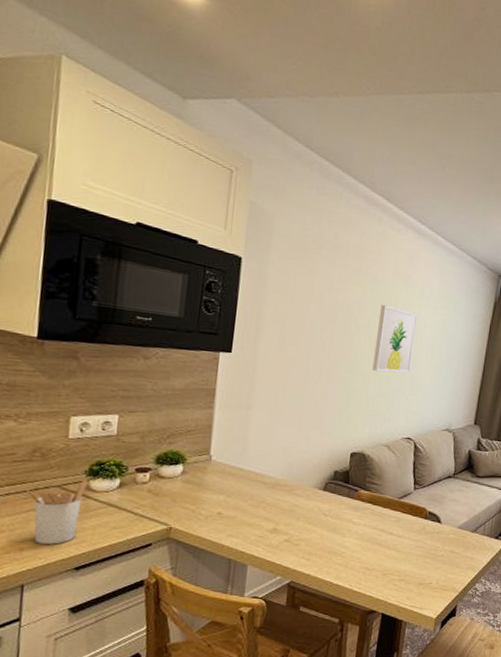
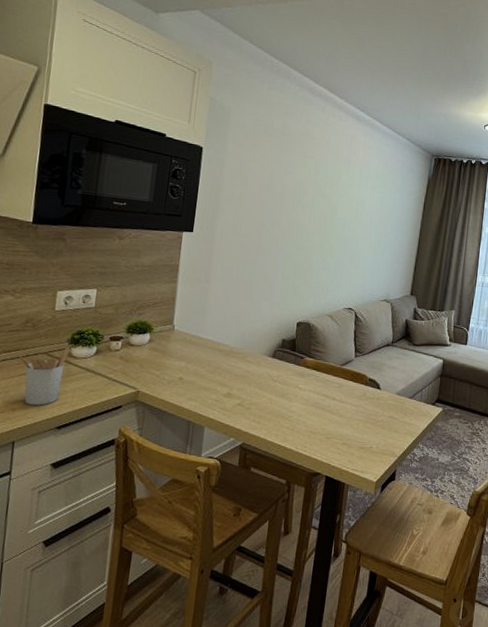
wall art: present [372,304,418,373] -> none [316,185,358,248]

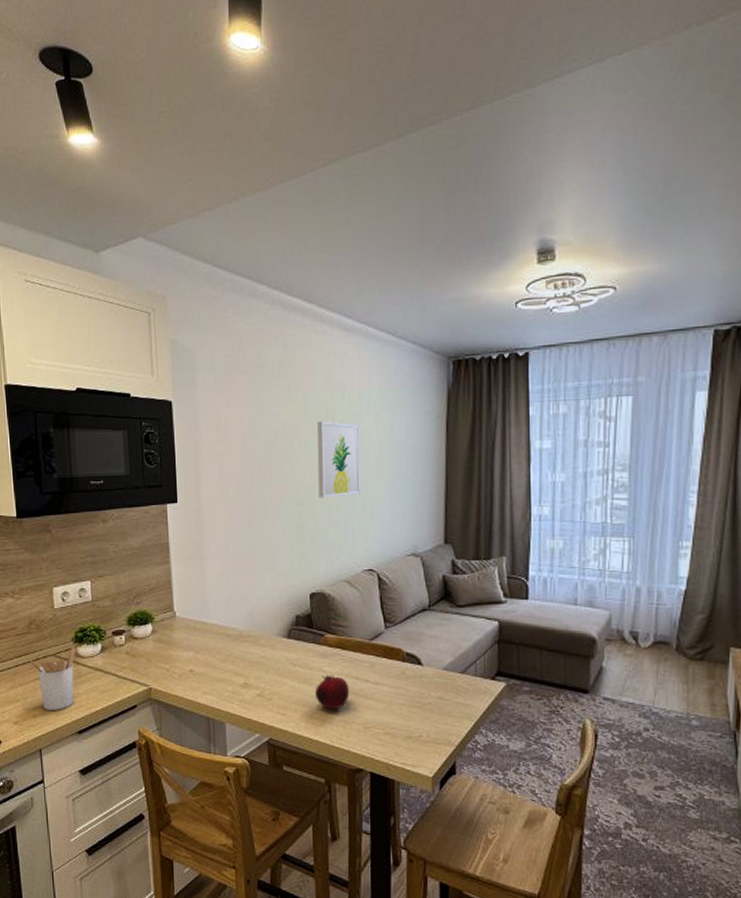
fruit: none [288,391,319,421] -> present [314,675,350,710]
wall art: none [316,185,358,248] -> present [317,420,361,498]

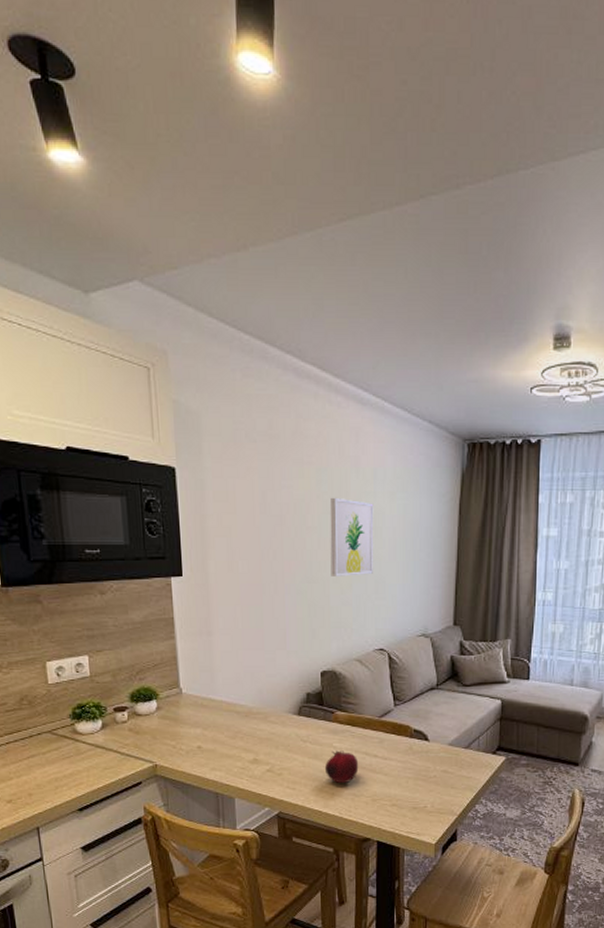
utensil holder: present [29,646,77,710] -> none [22,722,75,788]

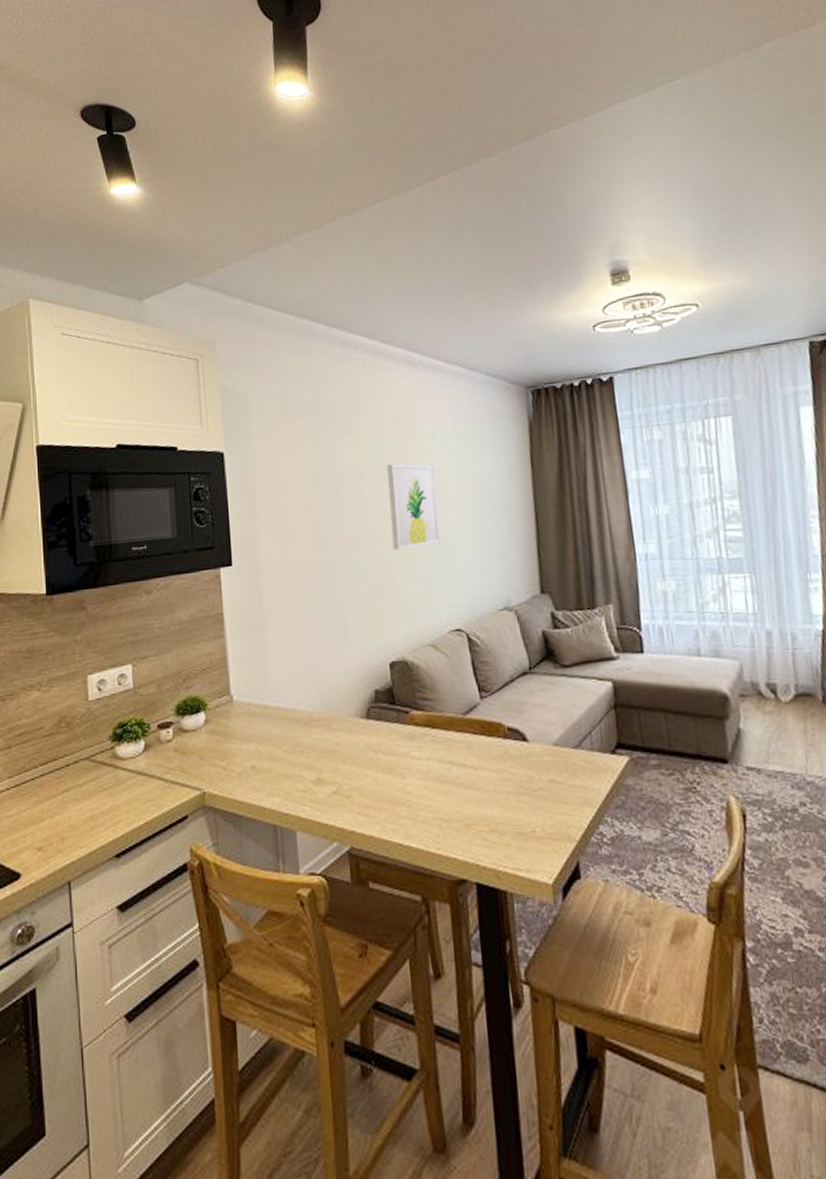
fruit: present [324,750,359,784] -> none [402,760,445,805]

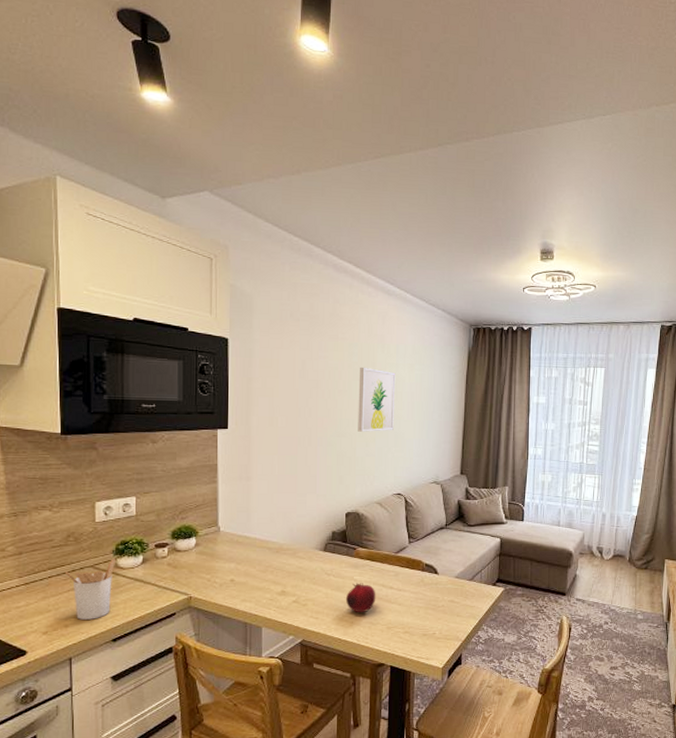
utensil holder: none [58,745,115,830] -> present [64,558,116,620]
fruit: none [402,760,445,805] -> present [345,583,376,613]

